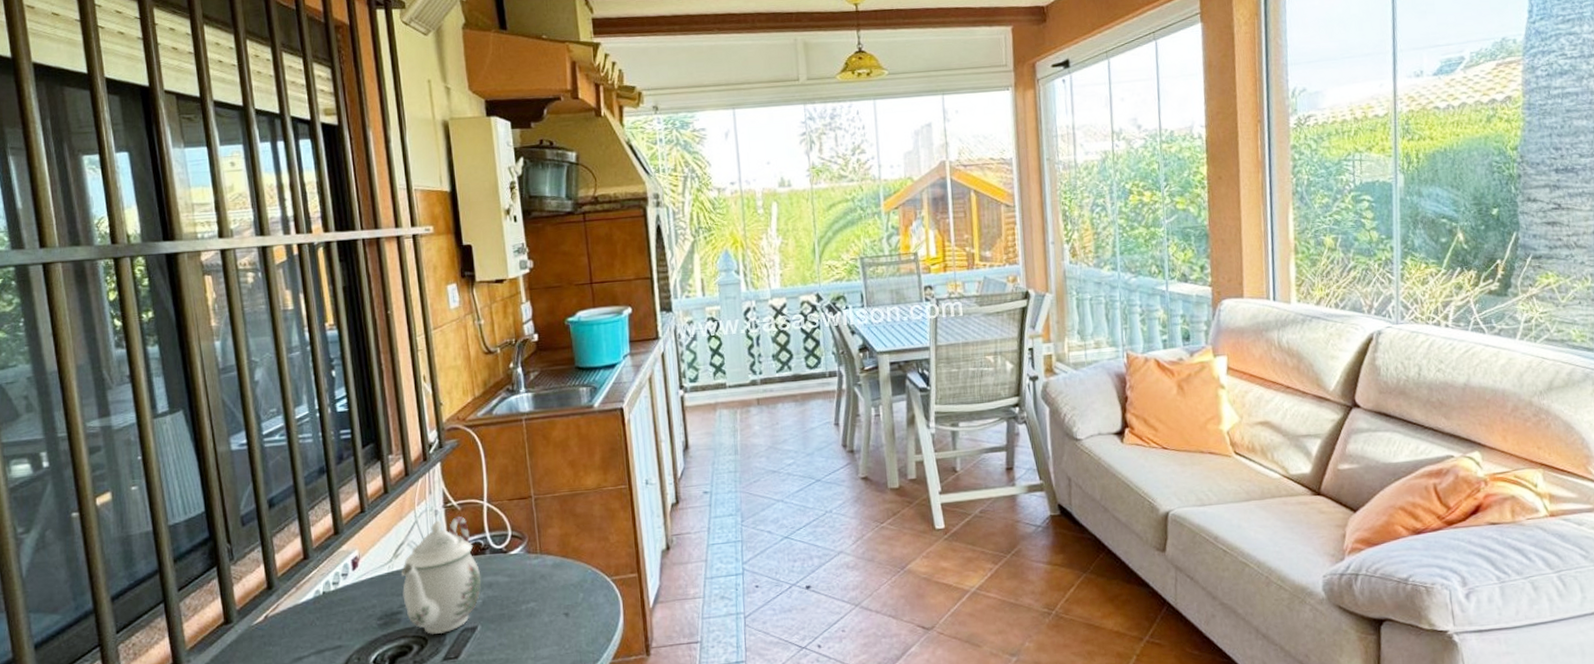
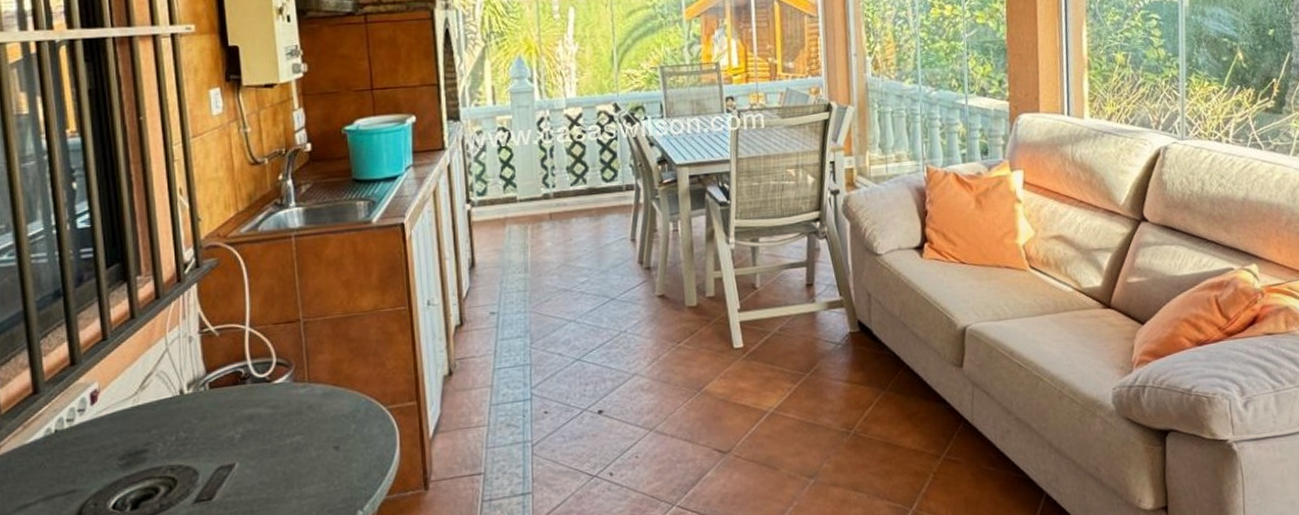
teapot: present [401,515,481,634] -> none [147,342,241,474]

